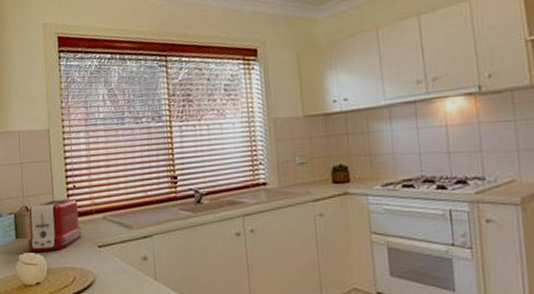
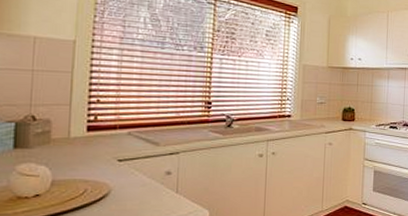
toaster: present [27,198,82,251] -> none [29,111,101,162]

